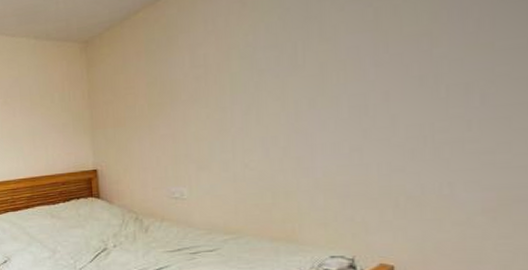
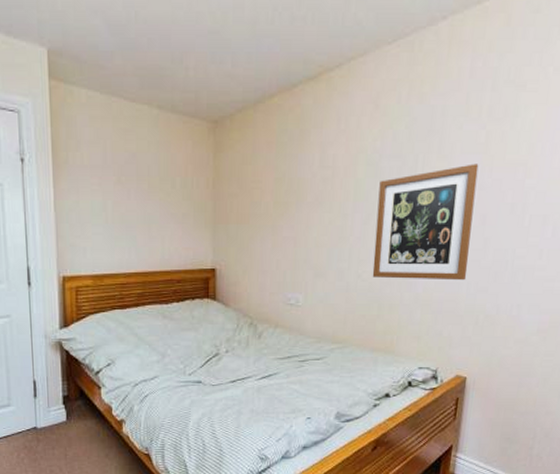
wall art: none [257,41,375,166] -> present [372,164,479,281]

